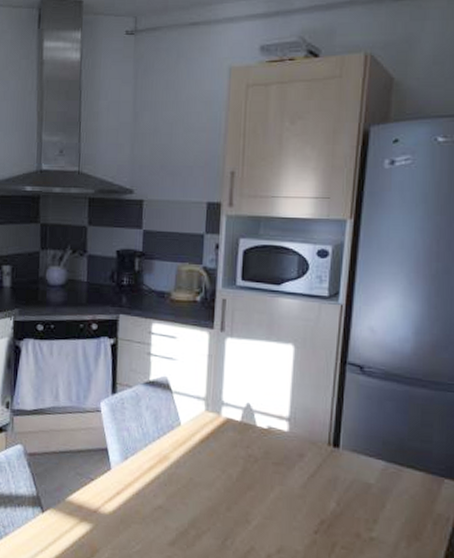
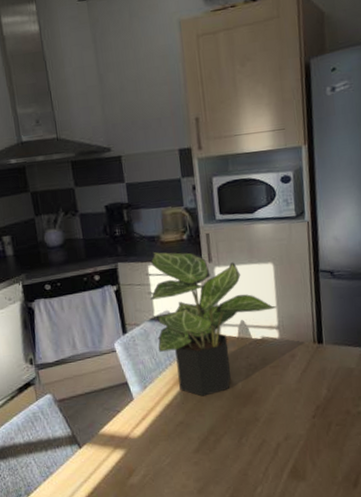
potted plant: none [147,308,291,482] -> present [151,251,277,397]

